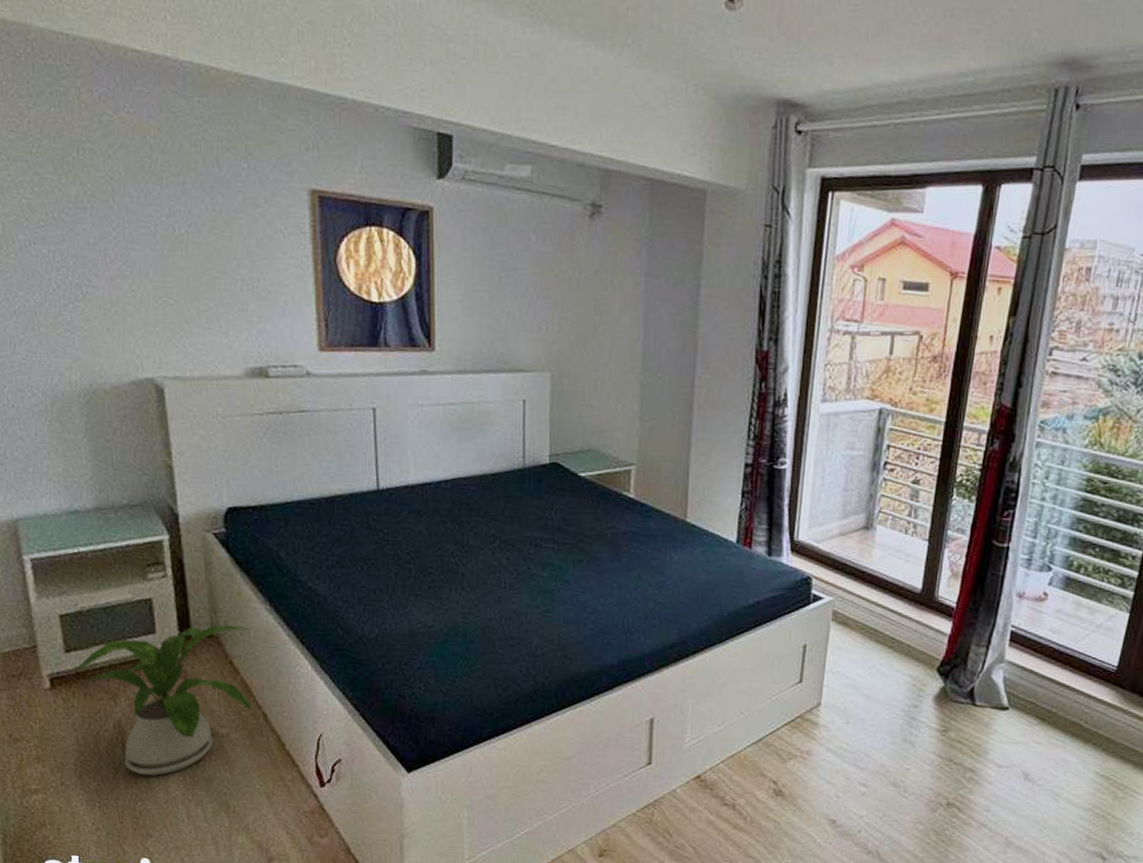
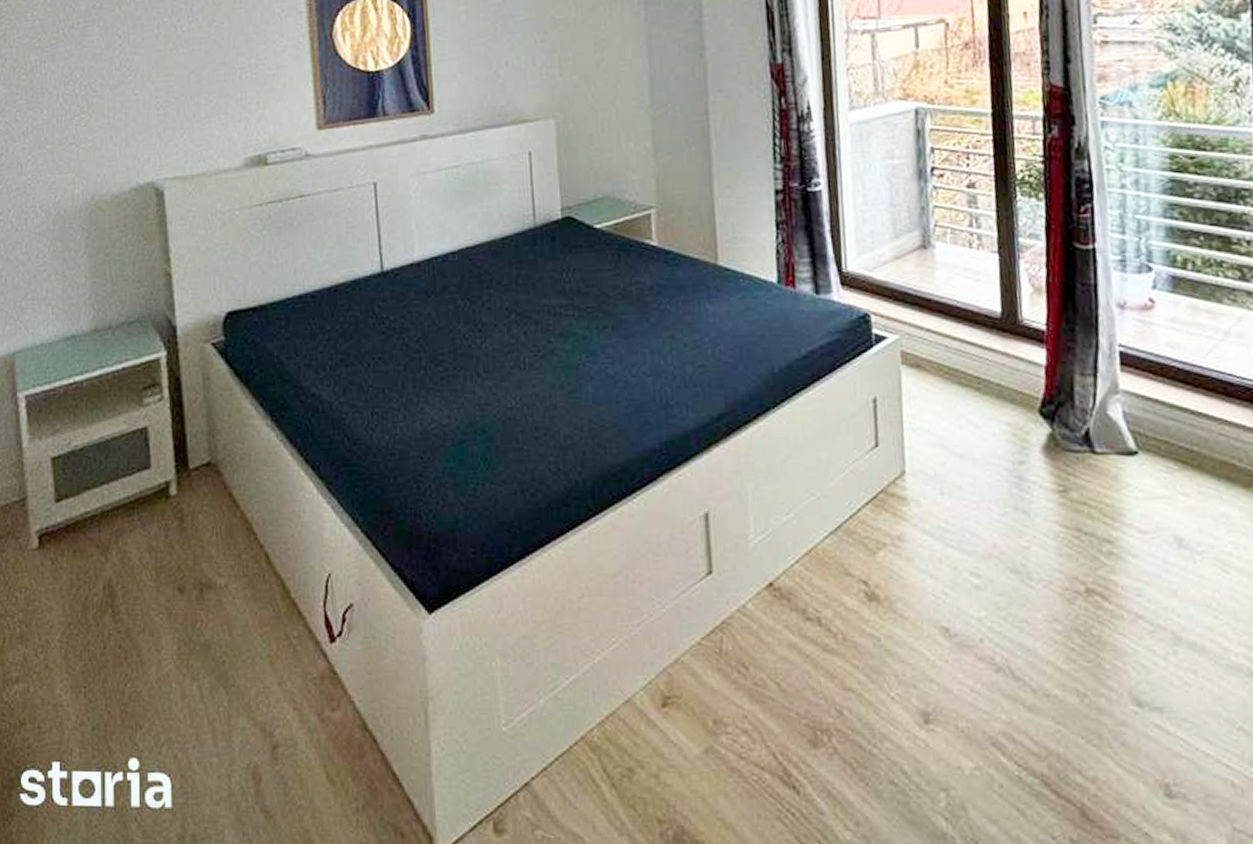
house plant: present [71,625,251,776] -> none [61,449,252,648]

